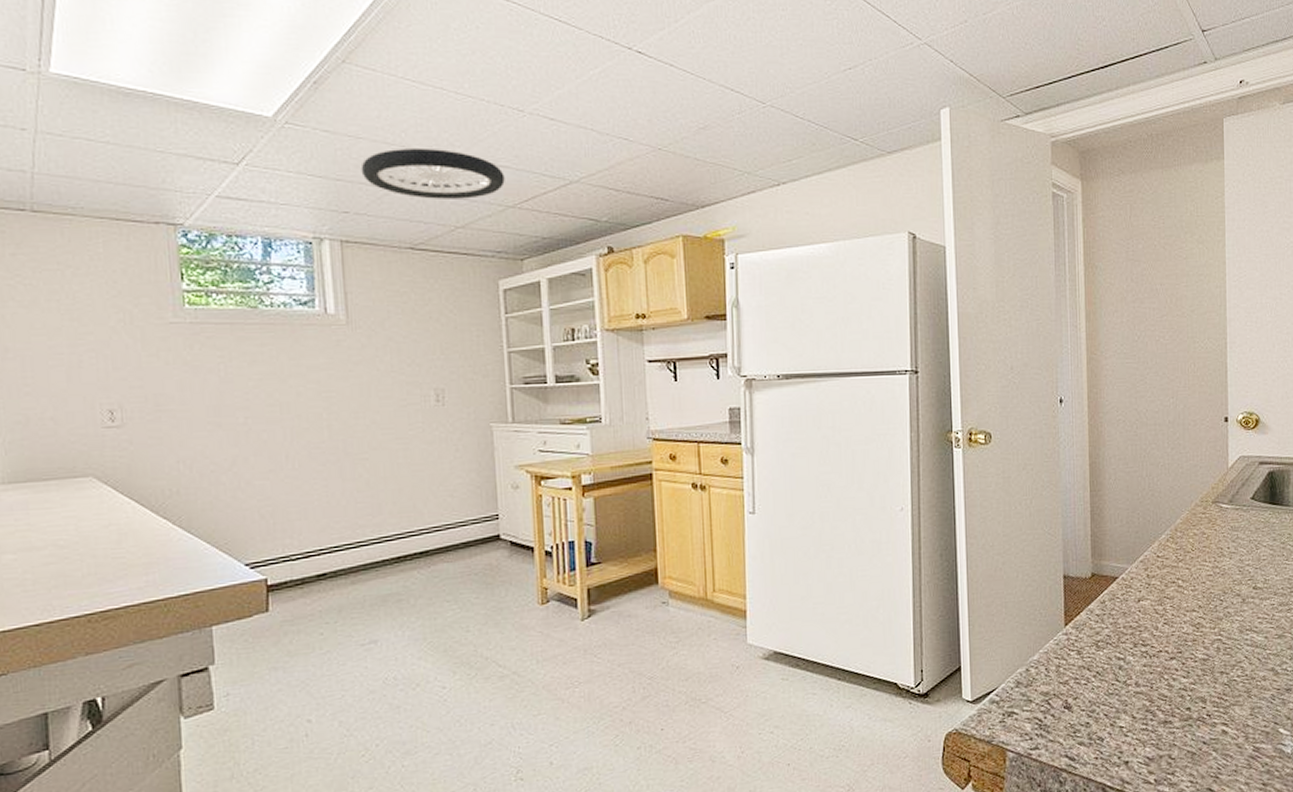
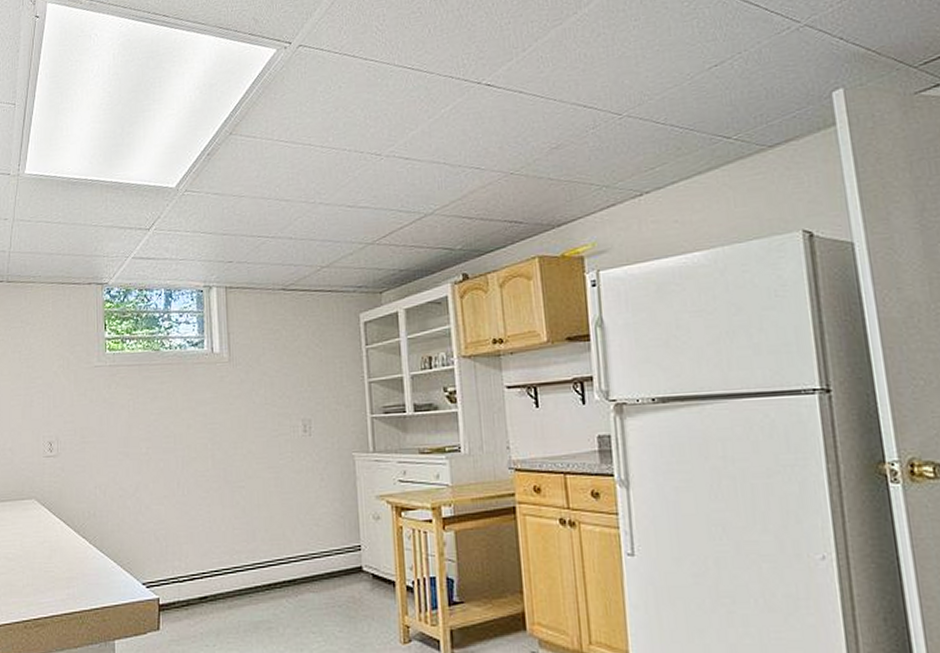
ceiling light: present [360,147,505,199] -> none [242,198,365,244]

